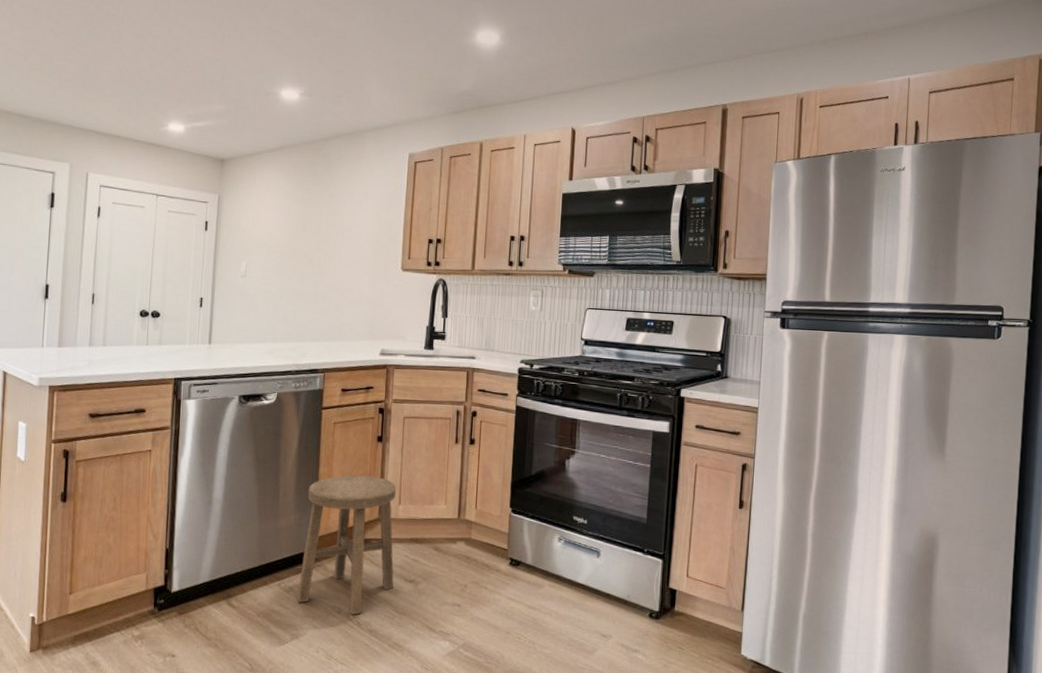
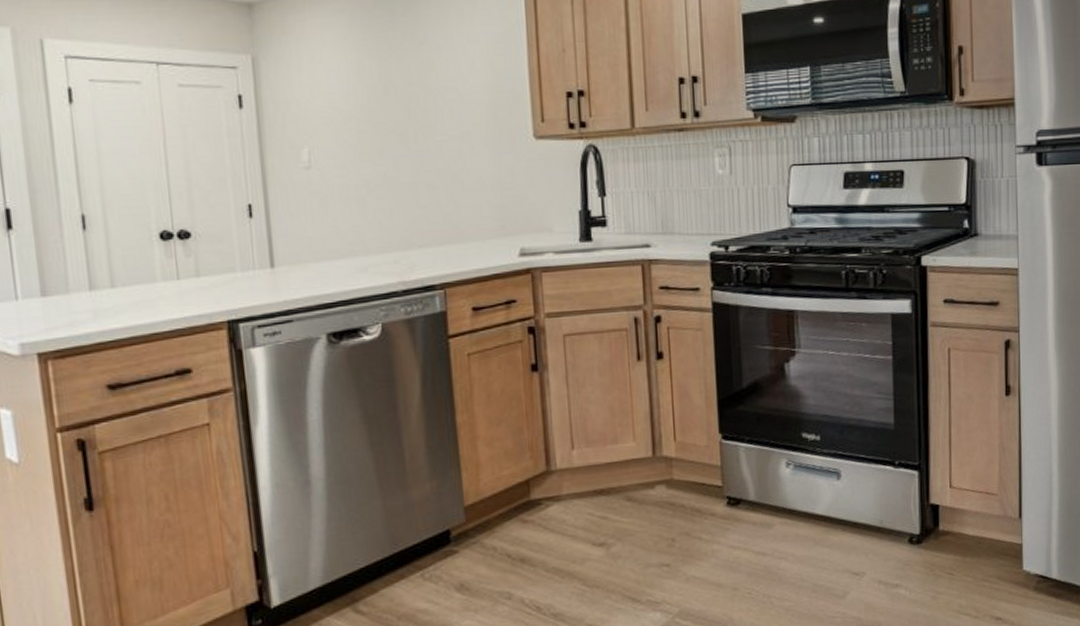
stool: present [297,475,396,615] -> none [444,417,580,599]

